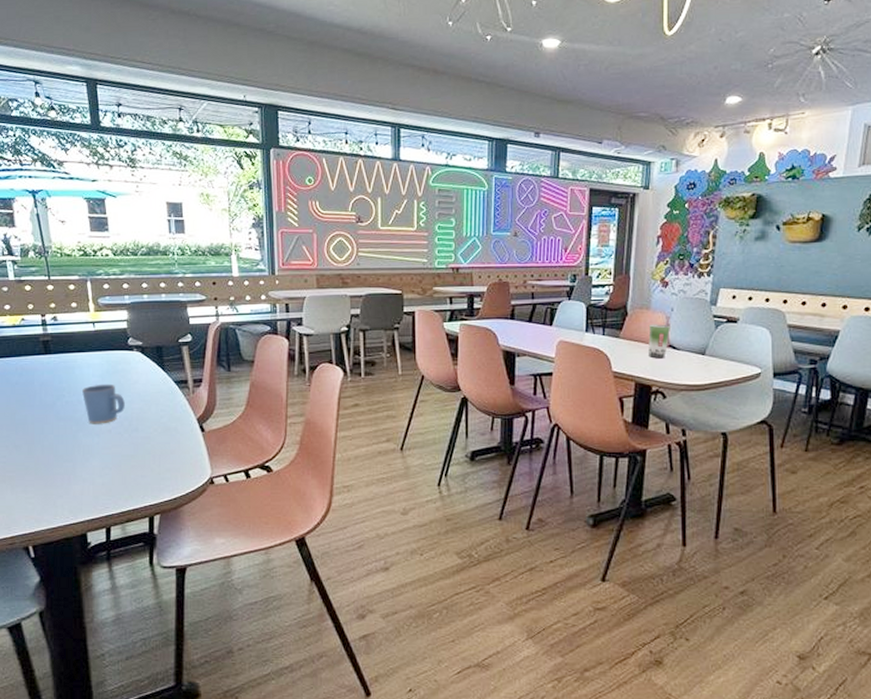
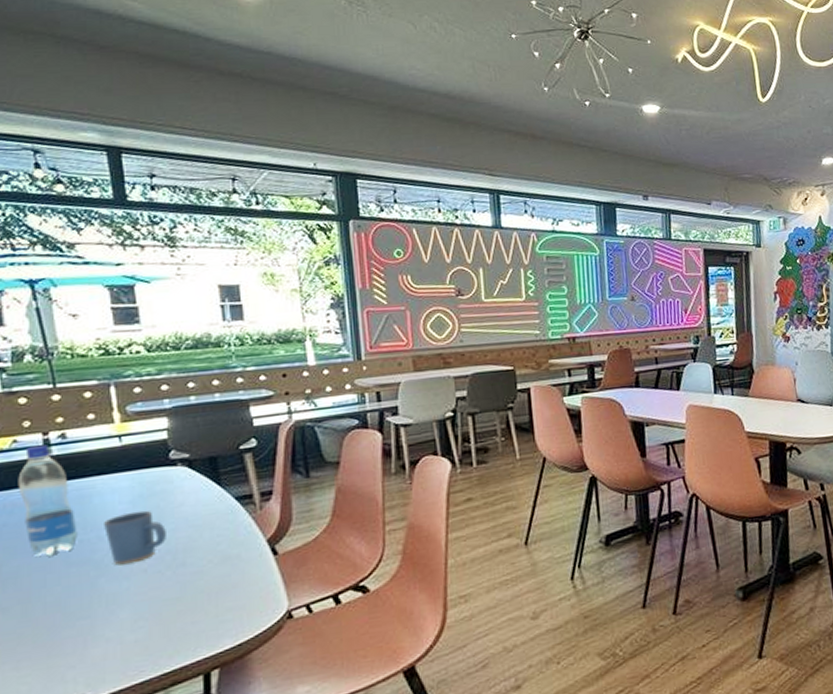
bottle: none [25,324,64,411] -> present [18,445,77,556]
beverage cup: present [648,317,672,359] -> none [776,371,798,415]

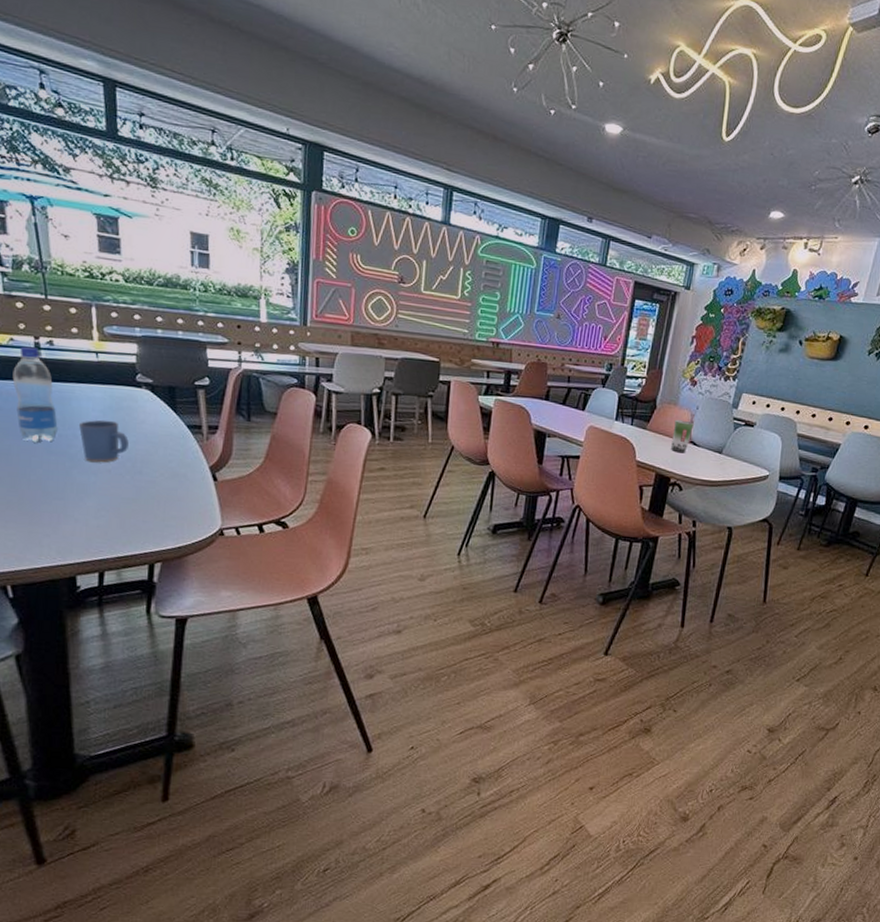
beverage cup: none [776,371,798,415] -> present [671,414,695,453]

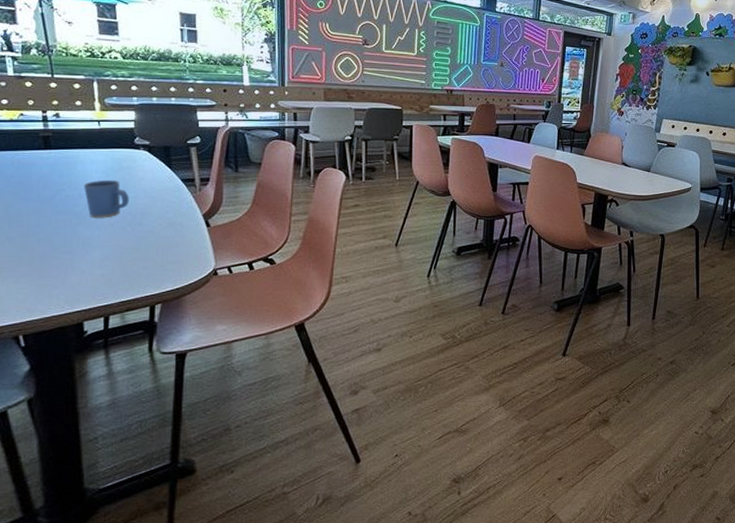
bottle: present [12,346,58,443] -> none [22,120,65,204]
beverage cup: present [671,414,695,453] -> none [606,140,625,174]

